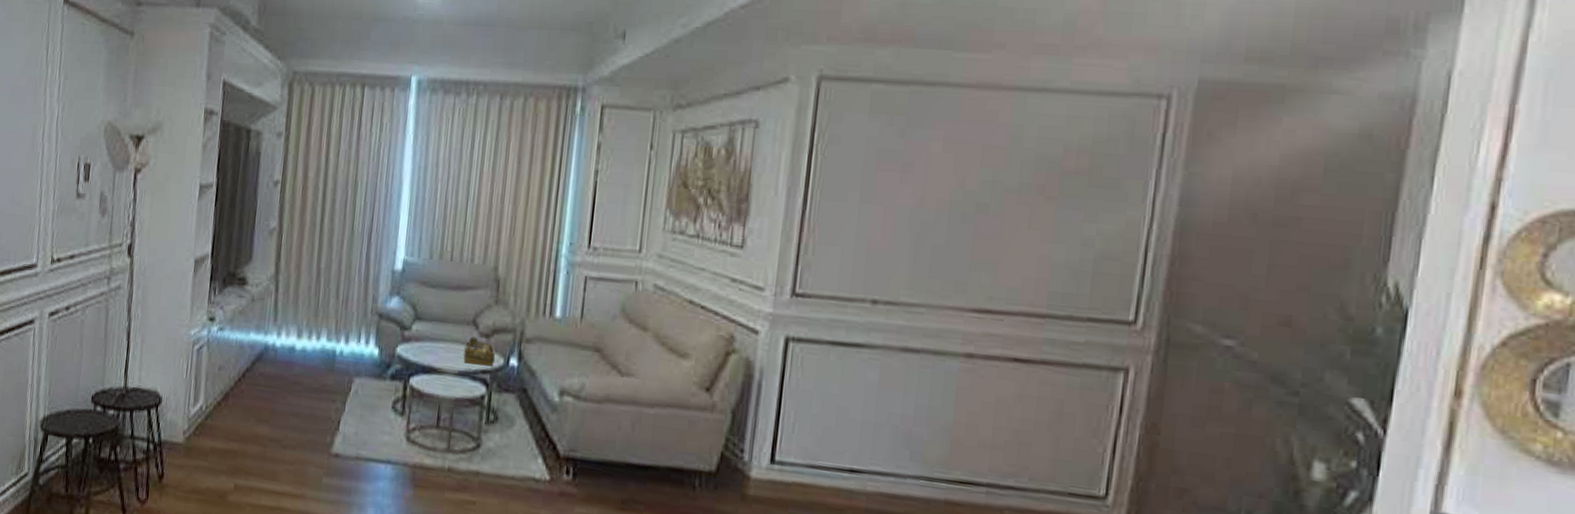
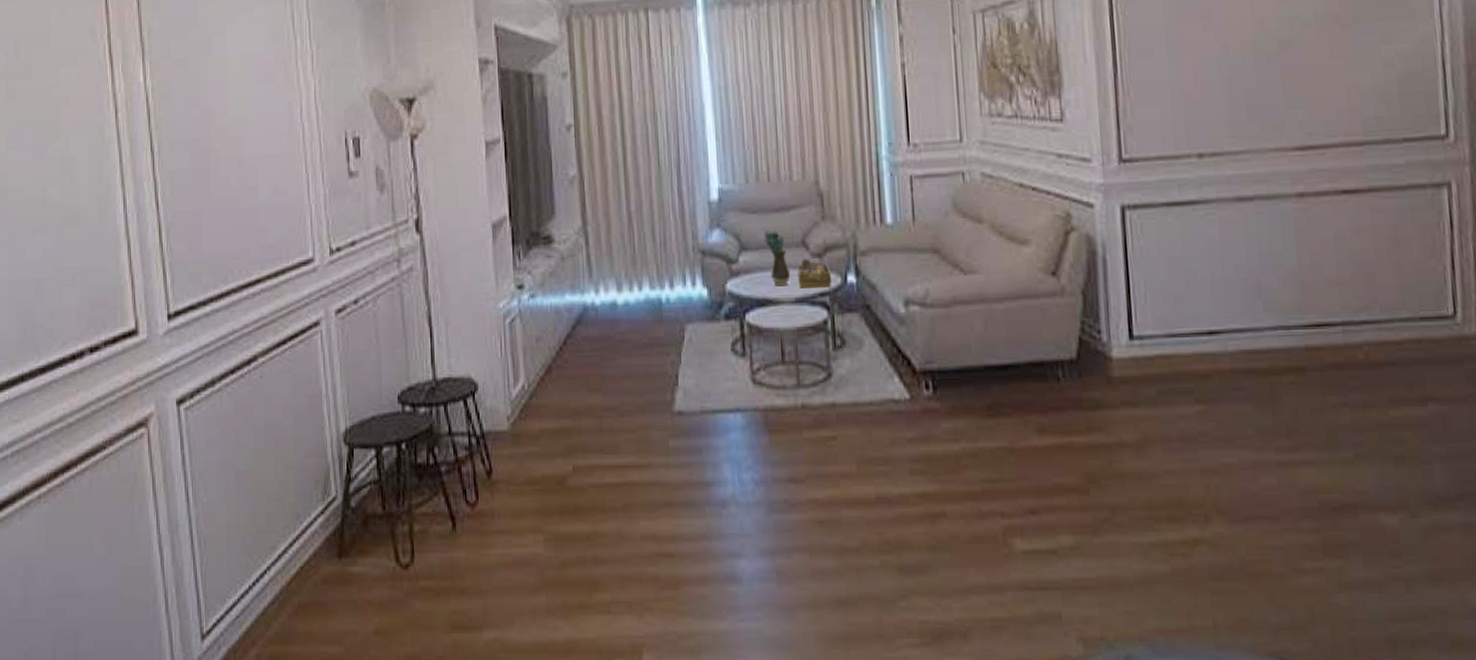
vase: none [438,304,458,359] -> present [763,230,791,287]

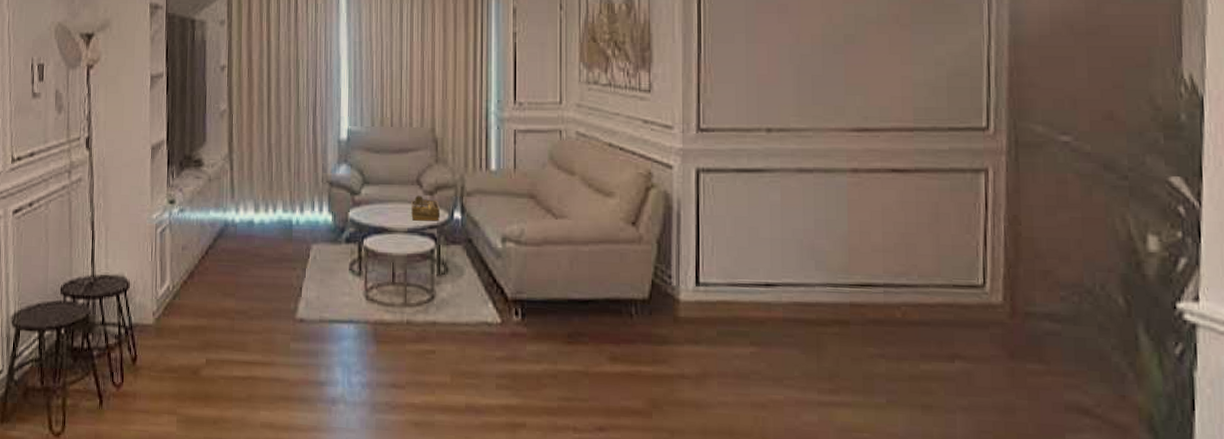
vase: present [763,230,791,287] -> none [384,168,405,218]

